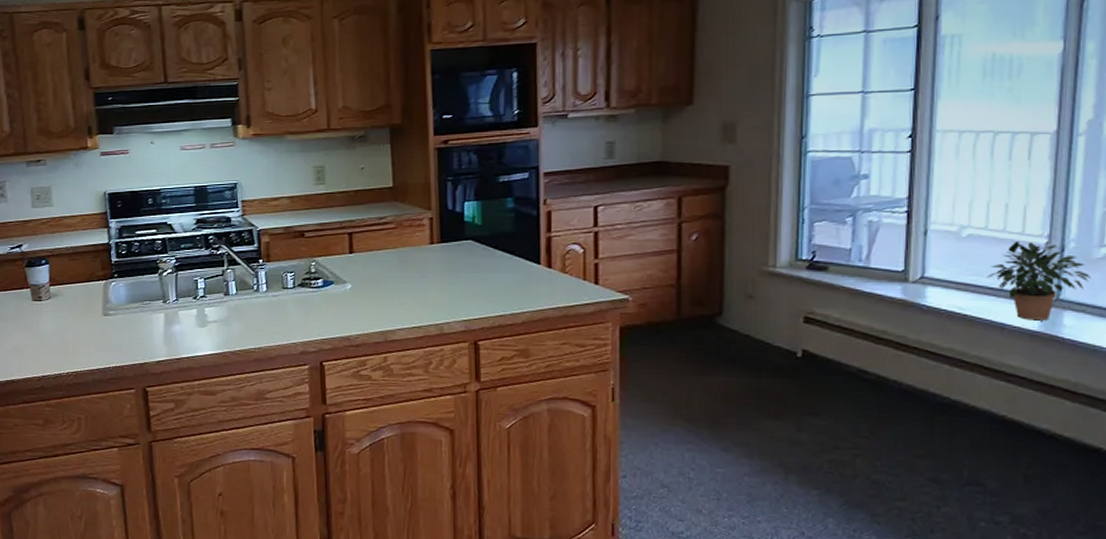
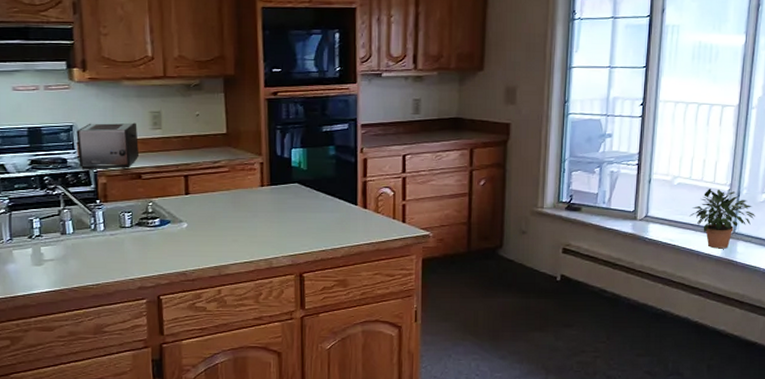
toaster: none [240,178,303,229] -> present [76,122,140,170]

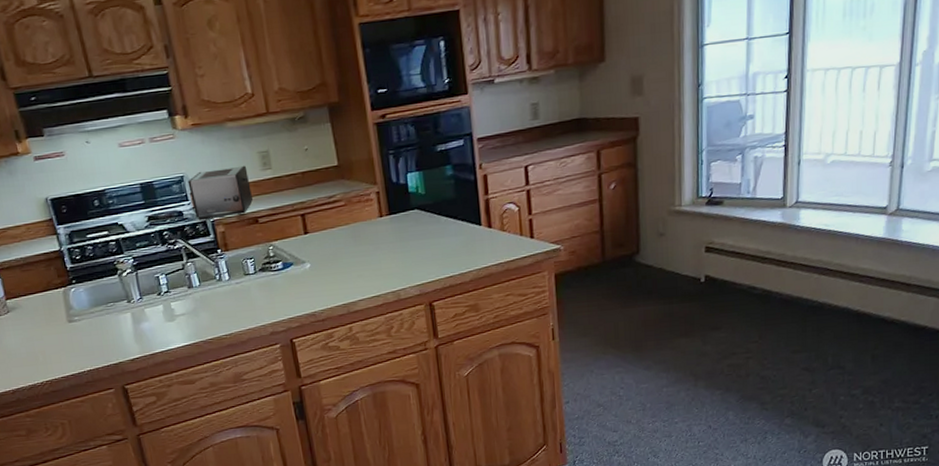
potted plant: present [689,187,755,249] -> none [846,162,922,230]

